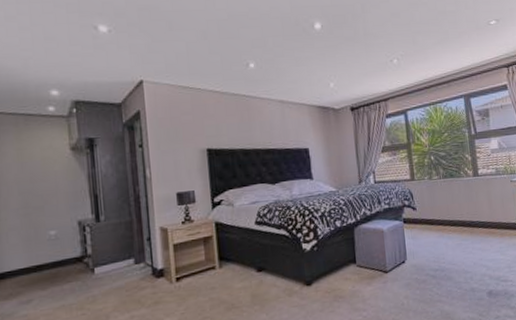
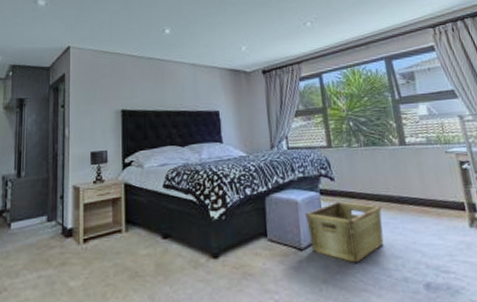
hamper: none [390,228,457,280] -> present [306,201,384,263]

